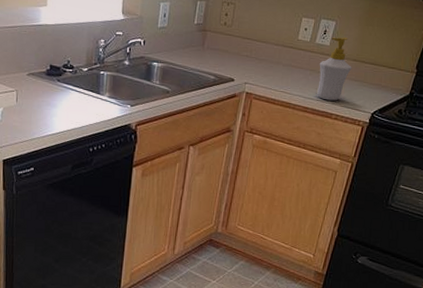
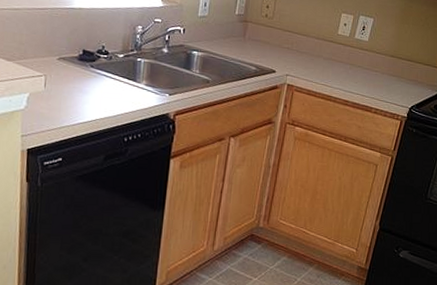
soap bottle: present [317,37,352,101] -> none [357,33,390,95]

